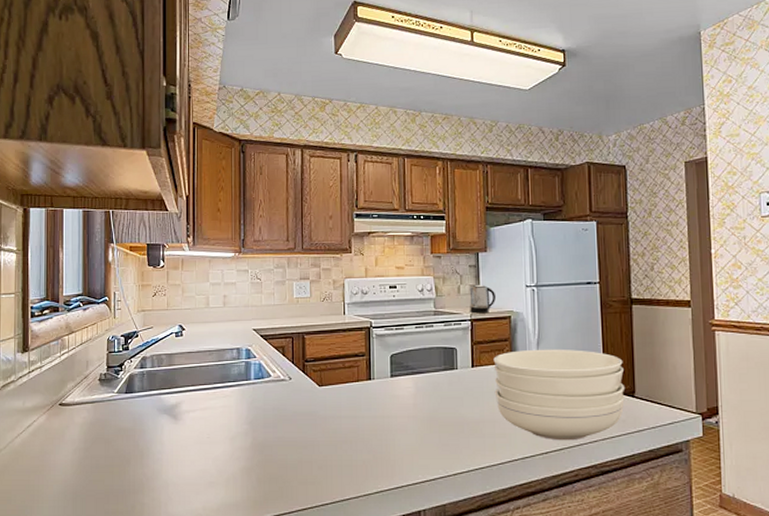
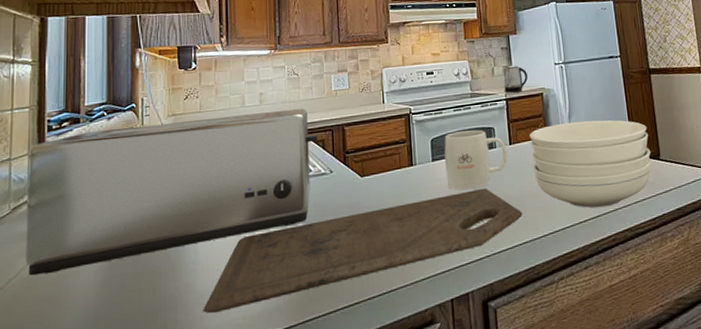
toaster: none [13,313,279,449] -> present [25,108,318,276]
cutting board: none [167,409,481,501] -> present [203,187,523,314]
mug: none [404,349,469,410] -> present [444,130,508,191]

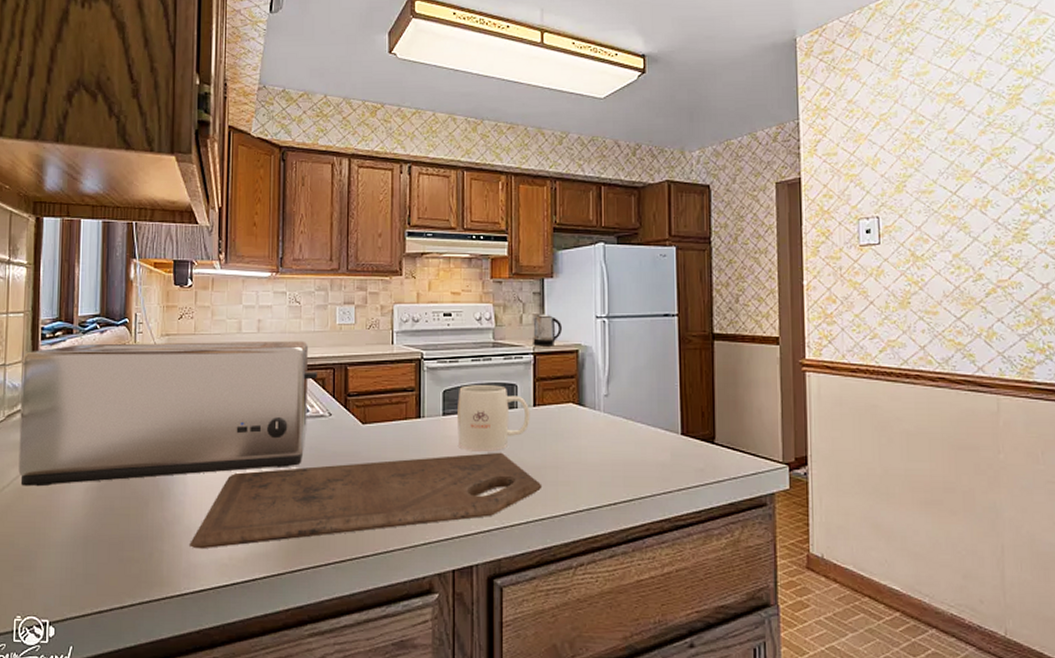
bowl: present [529,120,652,208] -> none [558,387,704,491]

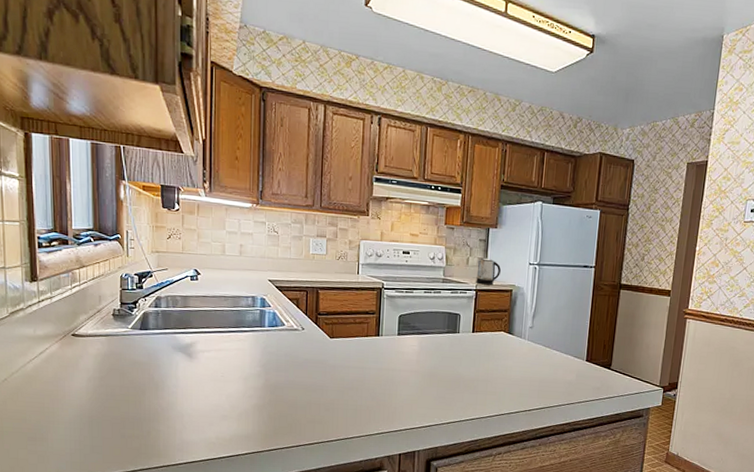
toaster: present [18,340,318,487] -> none [21,254,293,374]
cutting board: present [189,452,543,550] -> none [182,366,475,431]
mug: present [457,385,530,453] -> none [409,312,470,367]

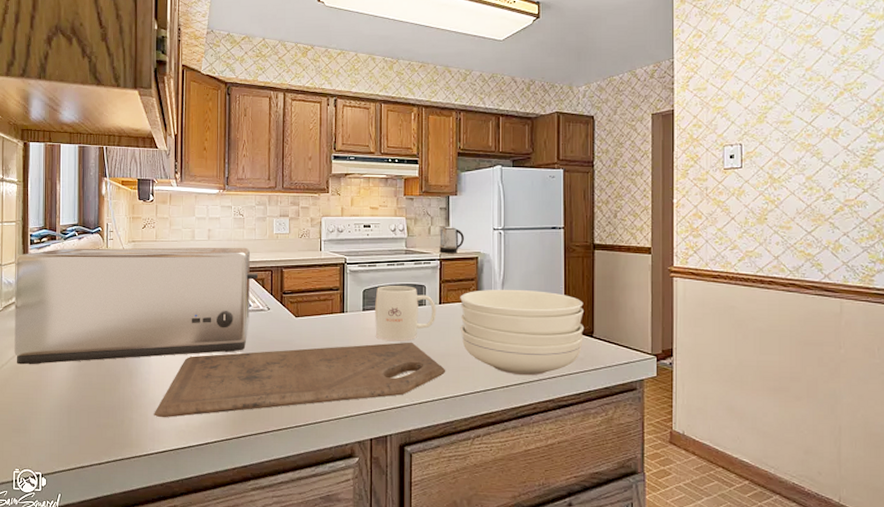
toaster: none [21,254,293,374] -> present [14,247,259,365]
cutting board: none [182,366,475,431] -> present [154,342,446,418]
mug: none [409,312,470,367] -> present [375,286,437,343]
bowl: none [490,321,606,402] -> present [460,289,585,376]

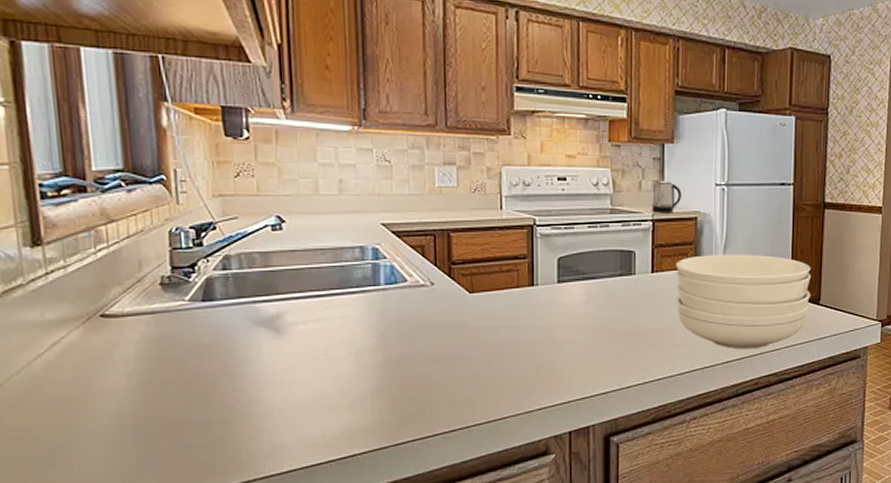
toaster: present [14,247,259,365] -> none [15,204,417,373]
cutting board: present [154,342,446,418] -> none [272,318,659,430]
mug: present [375,286,437,343] -> none [573,252,648,319]

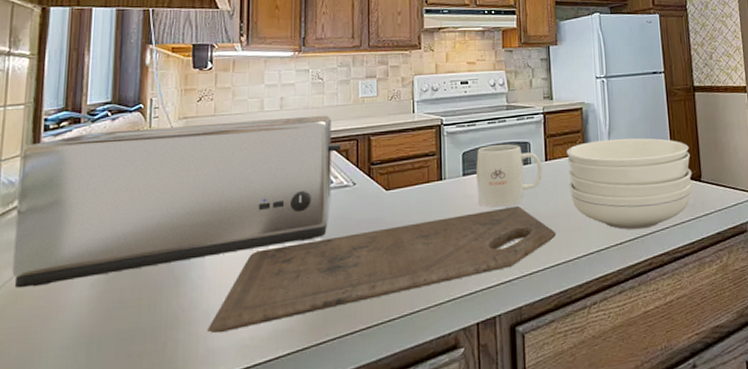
toaster: none [15,204,417,373] -> present [12,115,342,289]
cutting board: none [272,318,659,430] -> present [208,205,557,334]
mug: none [573,252,648,319] -> present [476,144,543,208]
kettle: present [652,180,683,214] -> none [541,77,568,107]

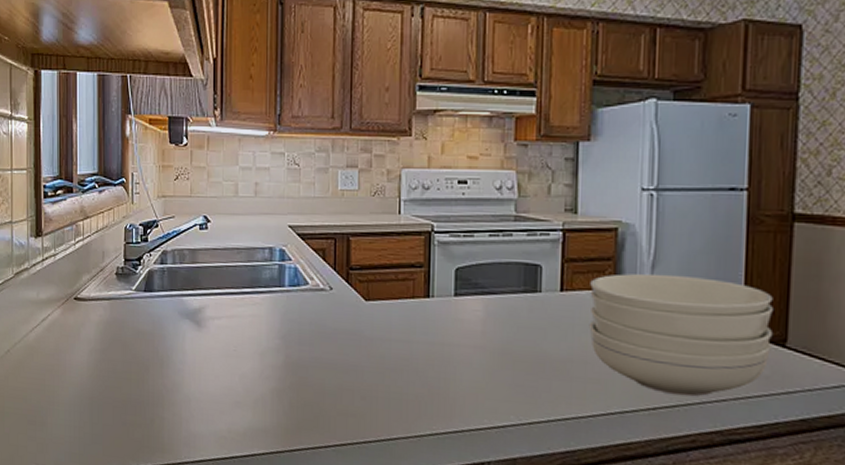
toaster: present [12,115,342,289] -> none [27,203,319,345]
cutting board: present [208,205,557,334] -> none [189,340,568,420]
mug: present [476,144,543,208] -> none [471,263,557,341]

